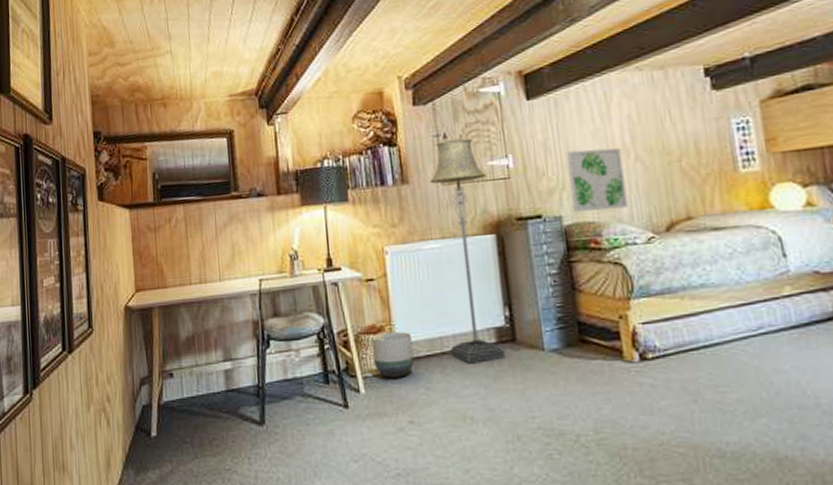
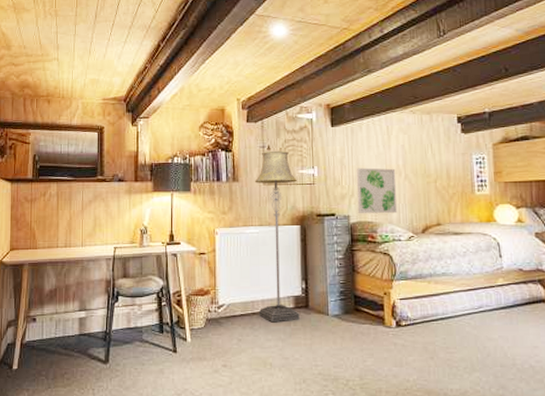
planter: present [372,331,414,378] -> none [200,295,231,331]

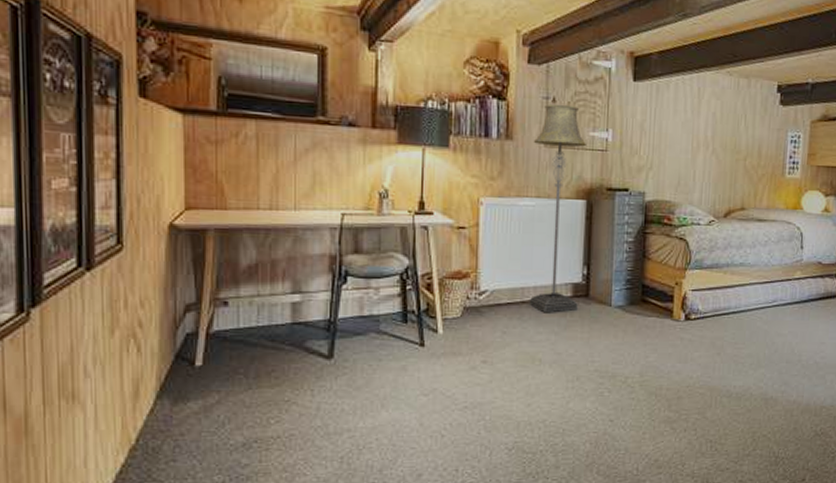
wall art: present [356,167,398,214] -> none [655,135,703,194]

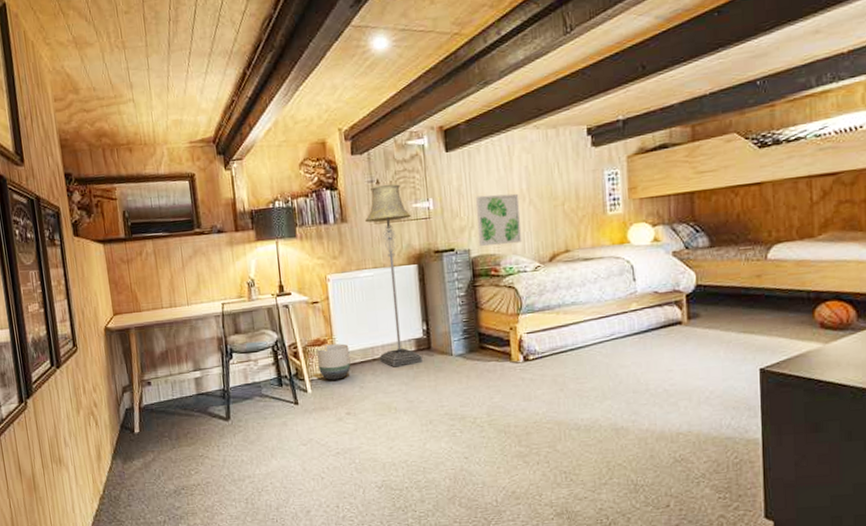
planter: none [456,279,495,321] -> present [317,343,351,380]
wall art: none [655,135,703,194] -> present [475,193,522,247]

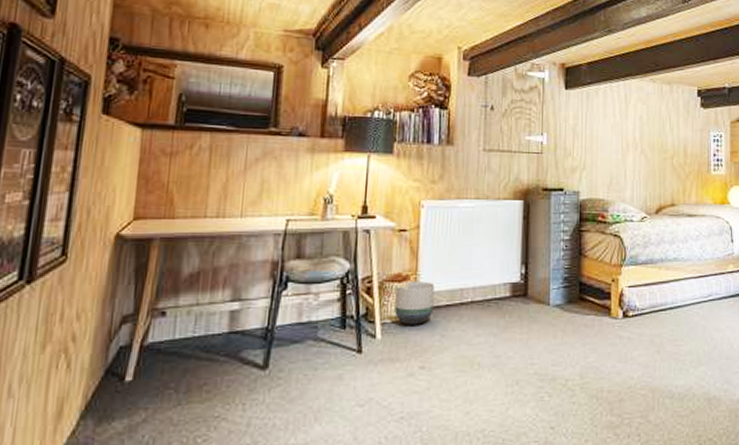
floor lamp: present [364,184,422,367] -> none [467,111,523,314]
wall art: present [475,193,522,247] -> none [588,138,632,191]

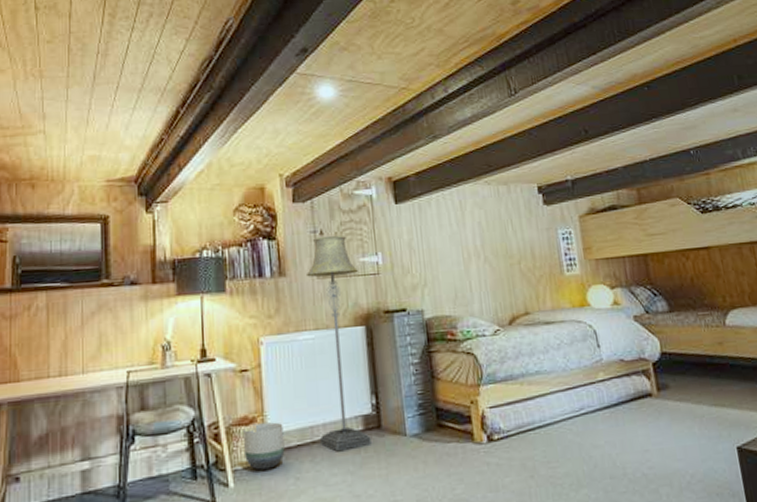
floor lamp: none [467,111,523,314] -> present [305,235,371,452]

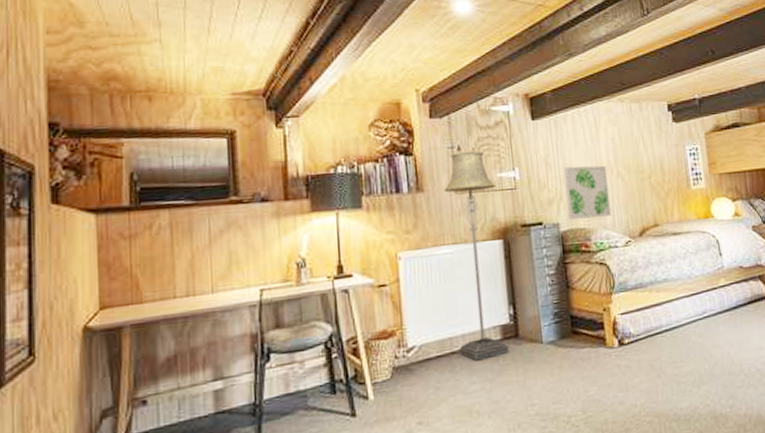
planter: present [243,422,285,470] -> none [383,335,425,382]
wall art: none [427,250,479,308] -> present [563,165,612,221]

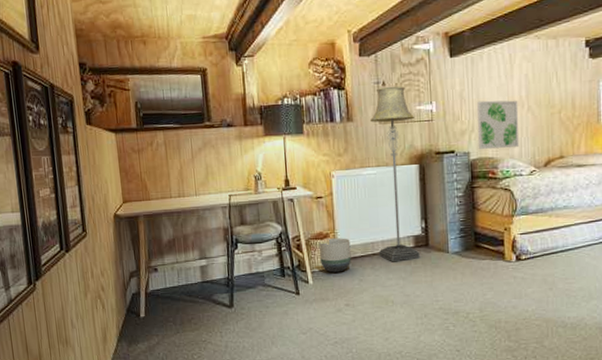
planter: none [383,335,425,382] -> present [319,238,351,273]

